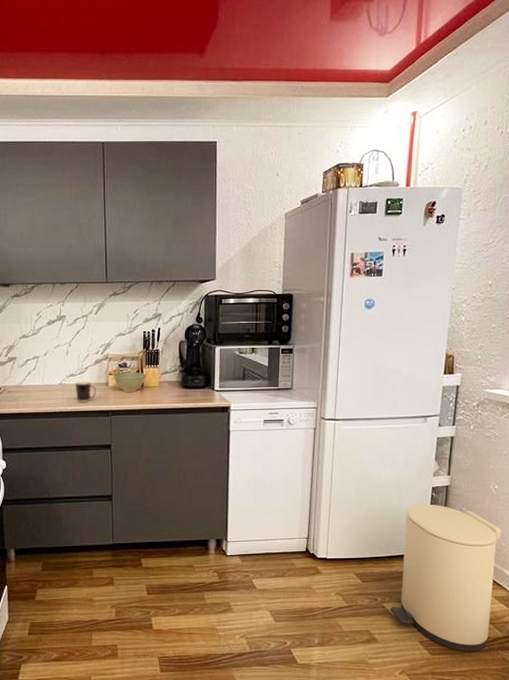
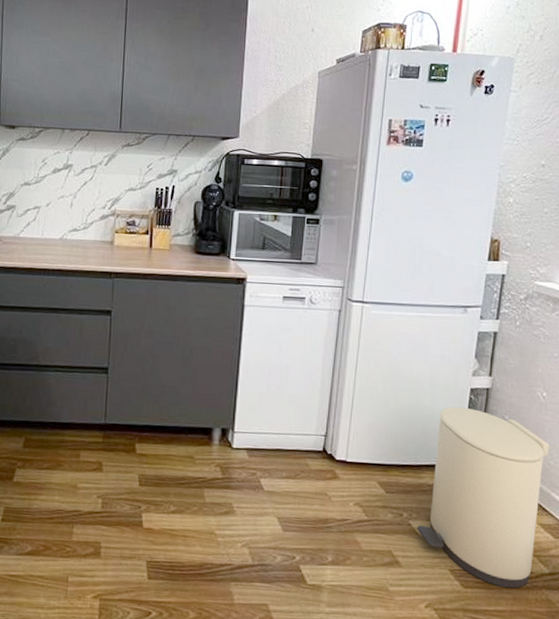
mug: present [75,381,97,403] -> none [77,237,100,262]
bowl: present [113,372,147,393] -> none [119,231,157,255]

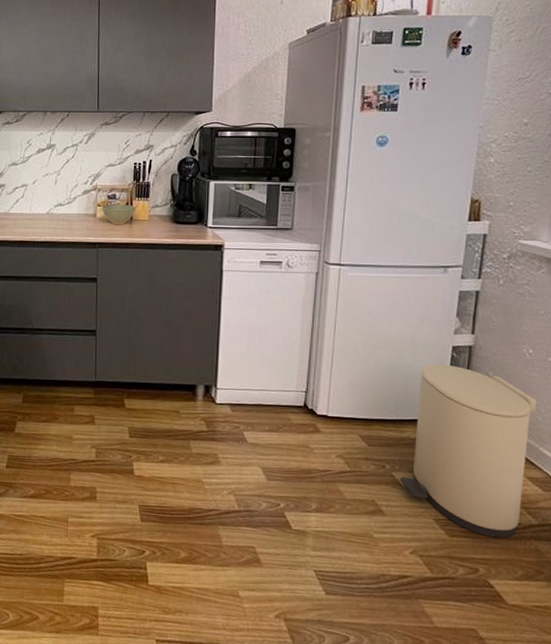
bowl: none [119,231,157,255] -> present [101,204,136,225]

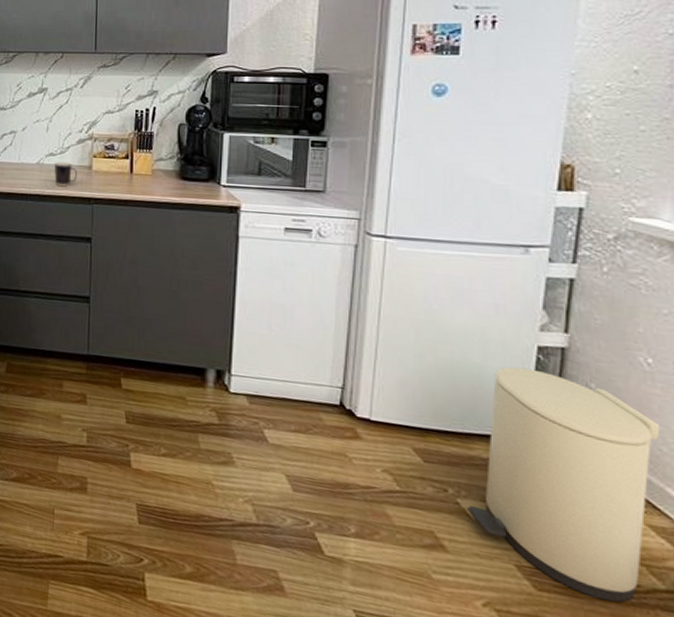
mug: none [62,211,84,234] -> present [54,162,78,187]
bowl: present [101,204,136,225] -> none [98,155,138,180]

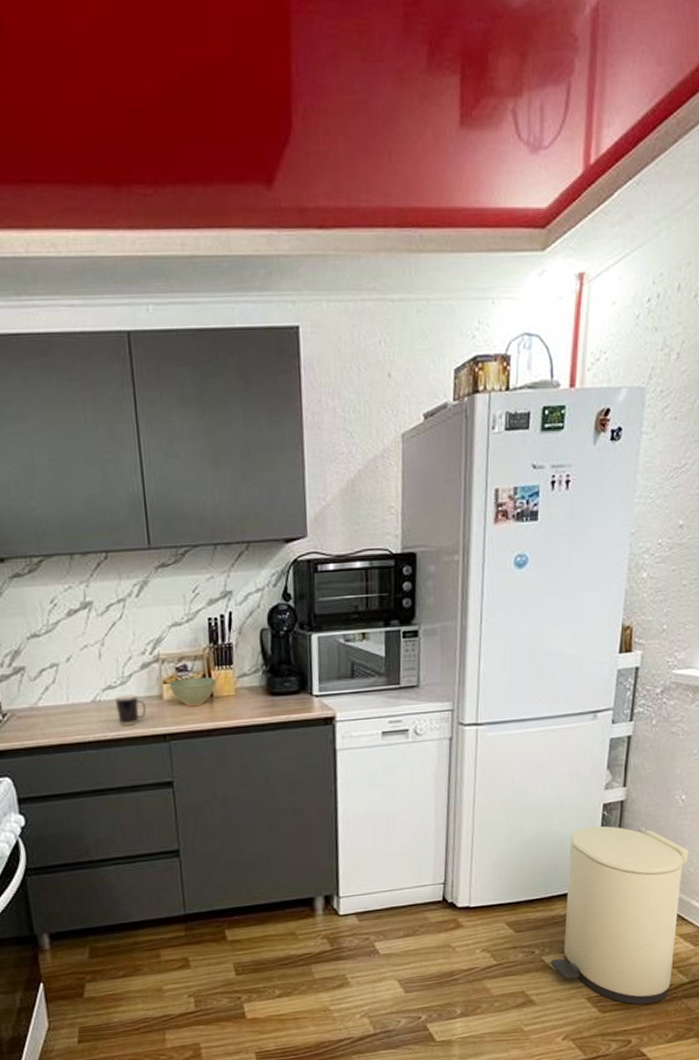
bowl: none [98,155,138,180] -> present [168,676,217,708]

